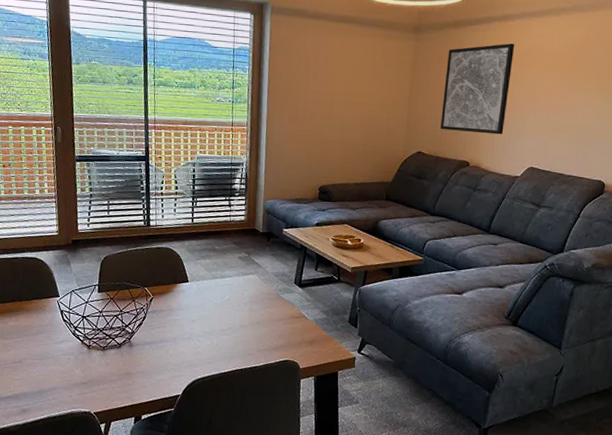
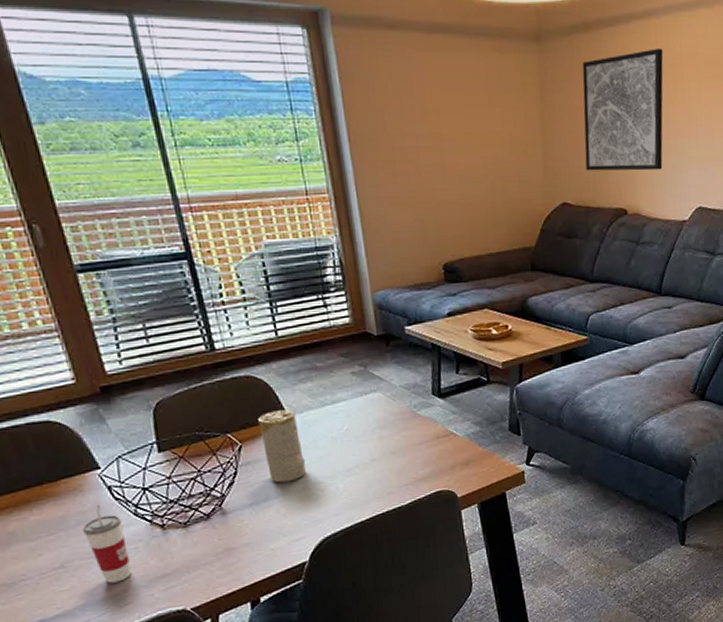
cup: none [38,322,64,381] -> present [82,504,132,584]
candle: none [167,276,194,331] -> present [258,409,306,483]

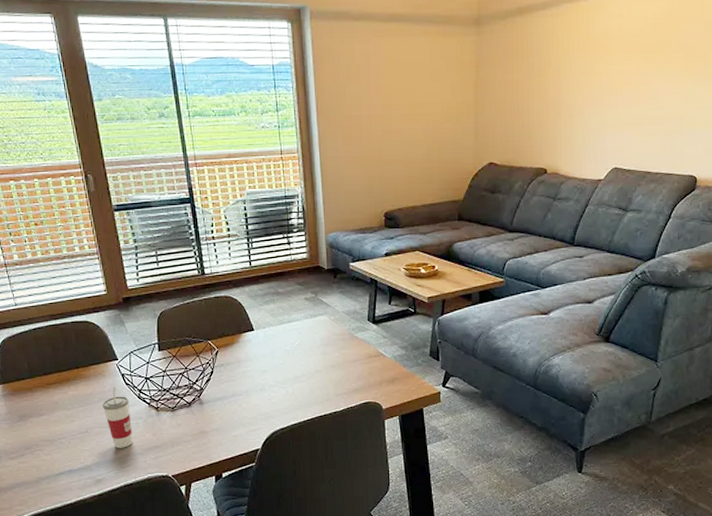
candle: present [258,409,306,483] -> none [232,325,265,383]
wall art: present [582,48,664,171] -> none [512,27,589,136]

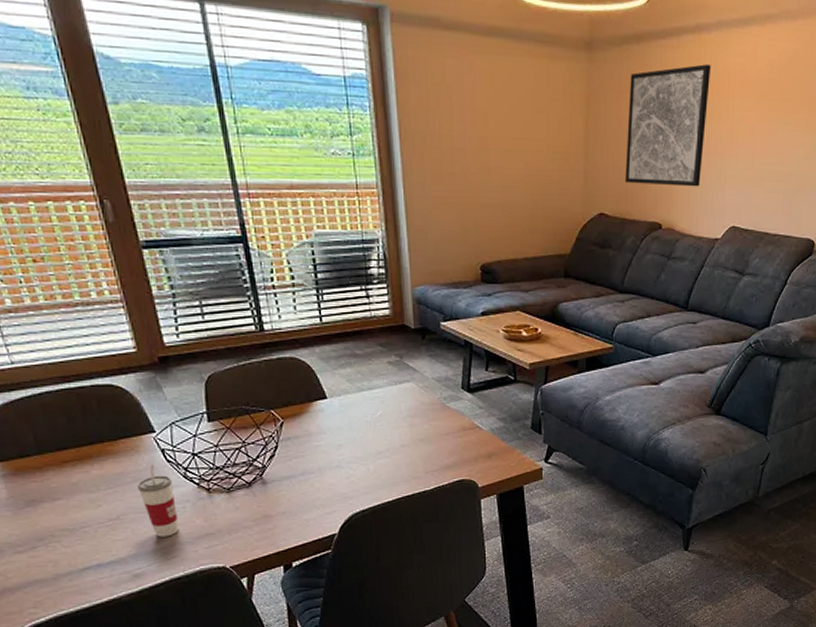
wall art: none [512,27,589,136] -> present [625,64,712,187]

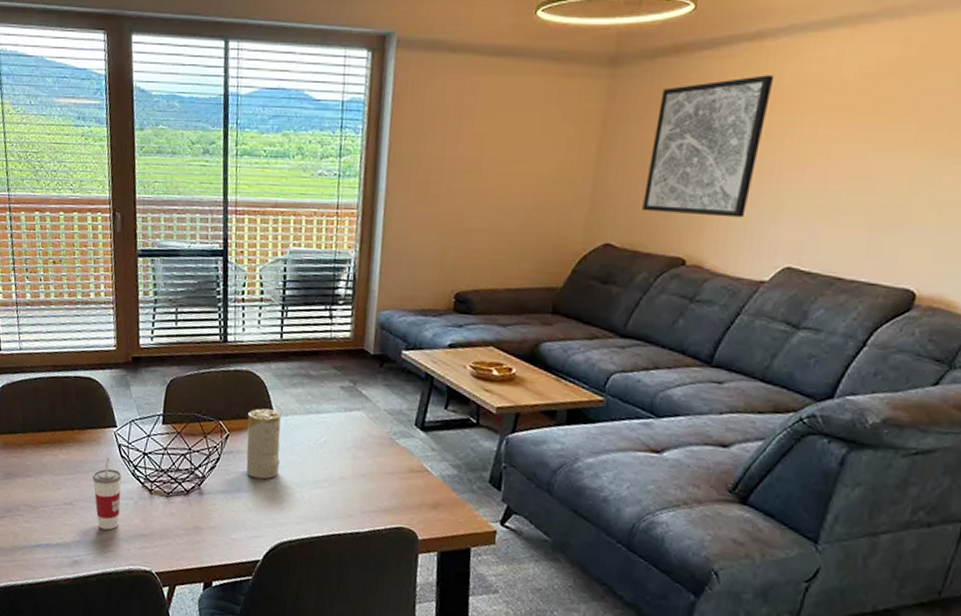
candle: none [300,392,341,459] -> present [246,408,281,480]

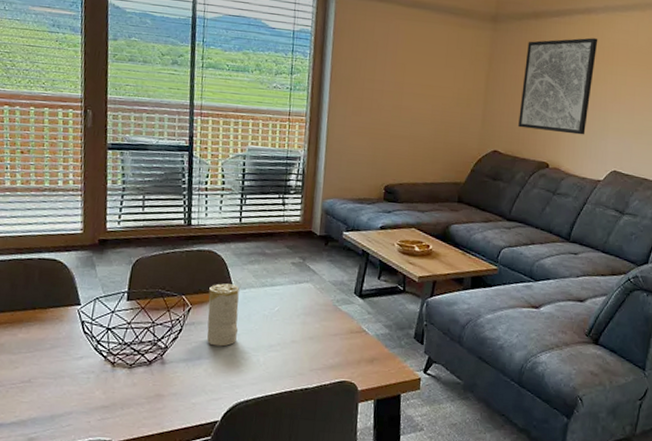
cup: present [92,457,122,530] -> none [52,334,84,405]

